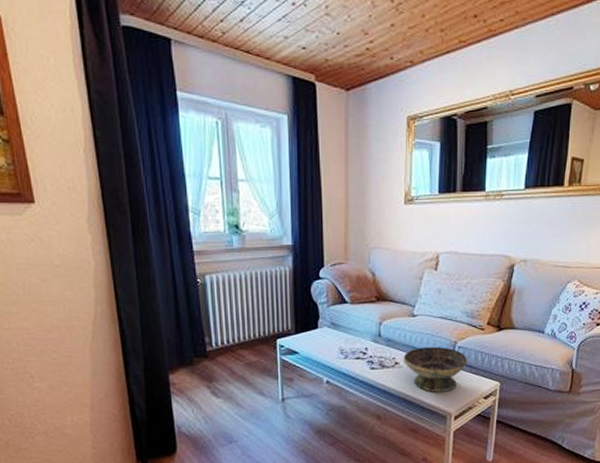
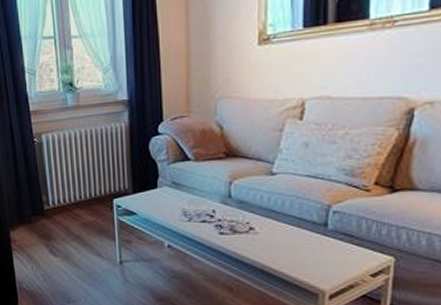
decorative bowl: present [403,346,468,392] -> none [259,210,347,265]

